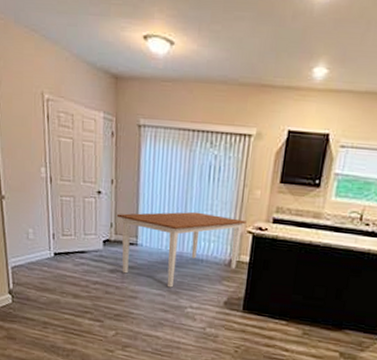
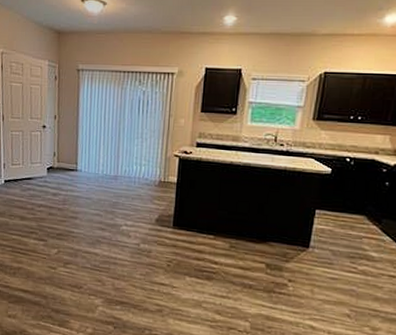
dining table: present [116,211,246,288] -> none [59,140,173,208]

